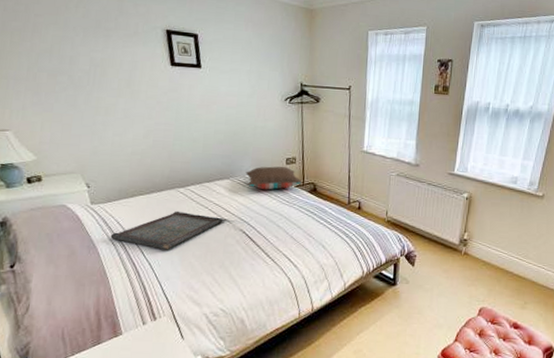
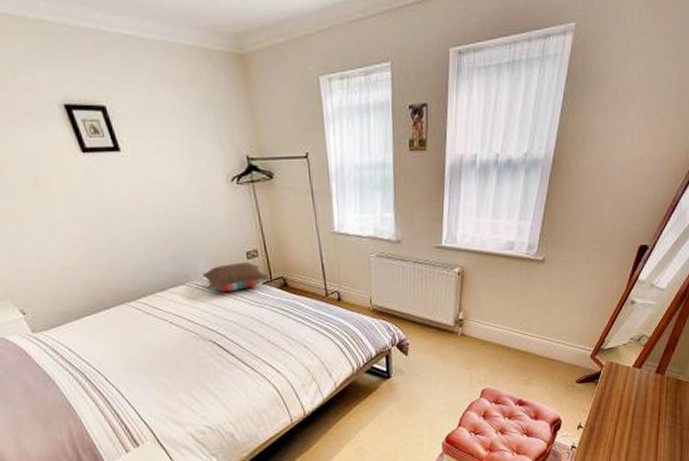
serving tray: present [110,211,222,250] -> none [65,328,187,373]

